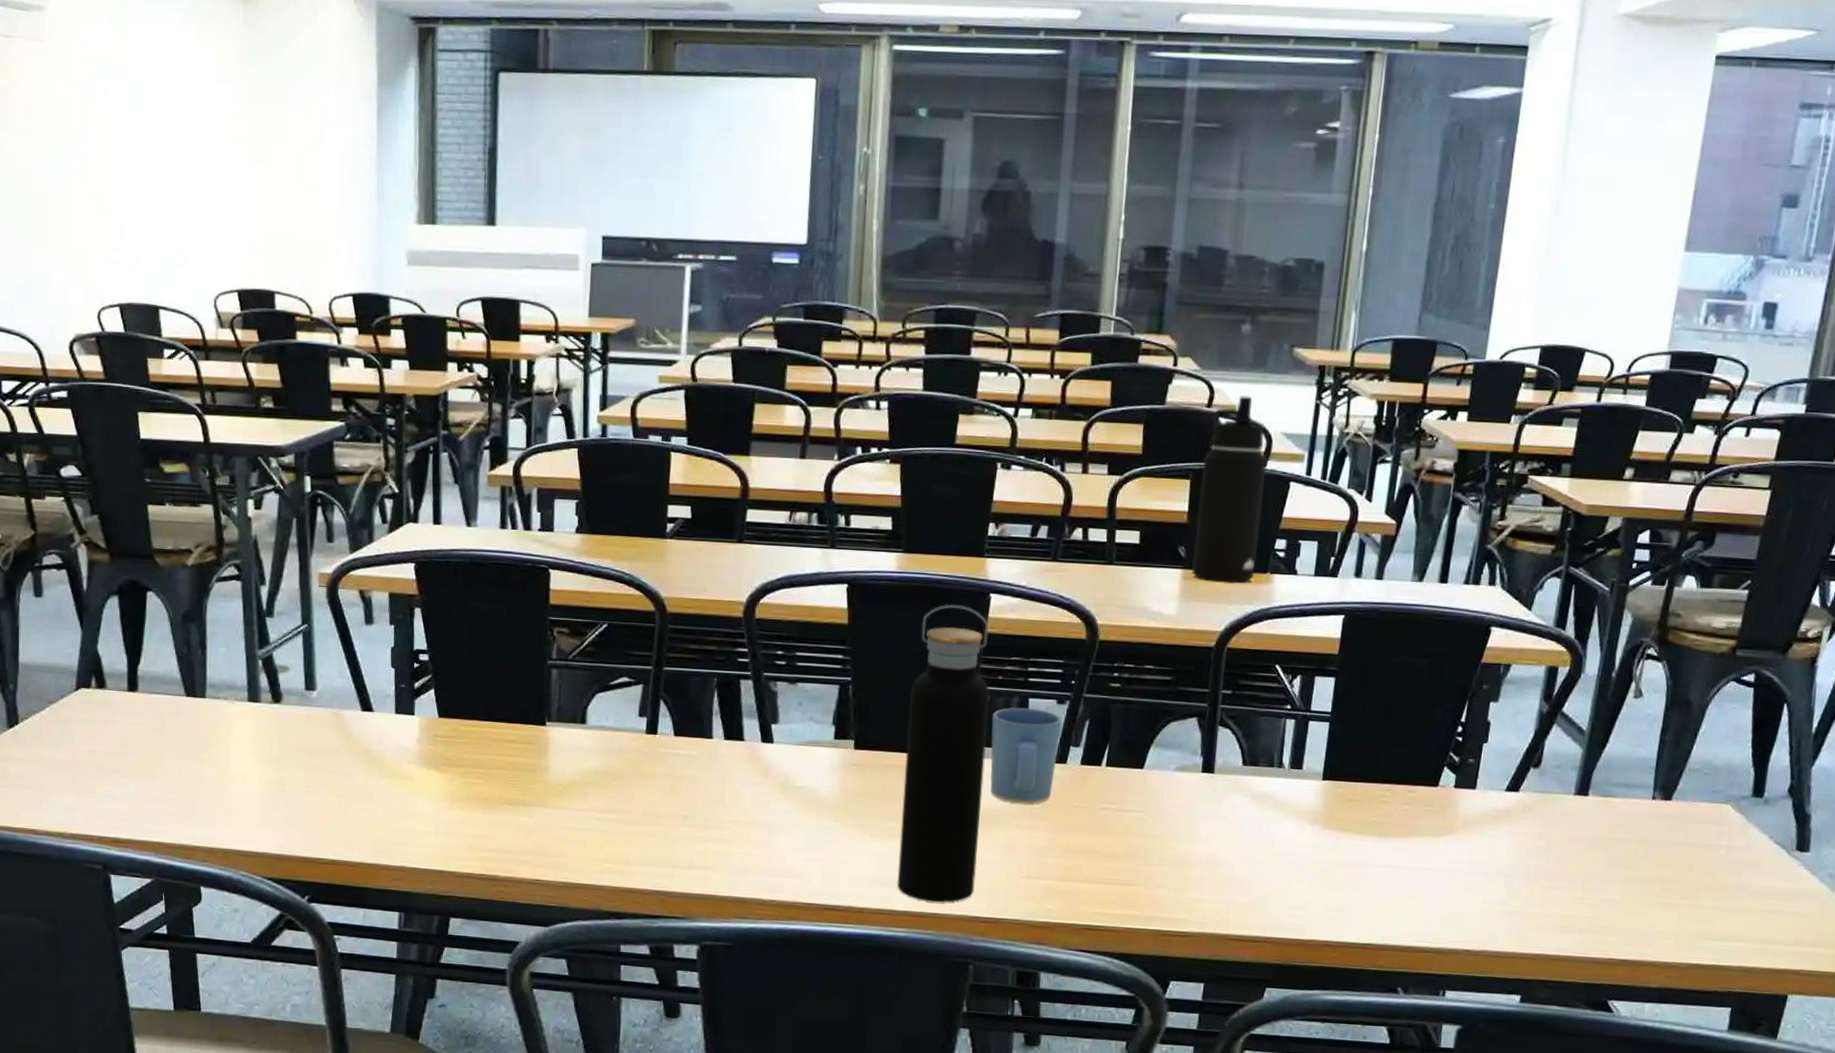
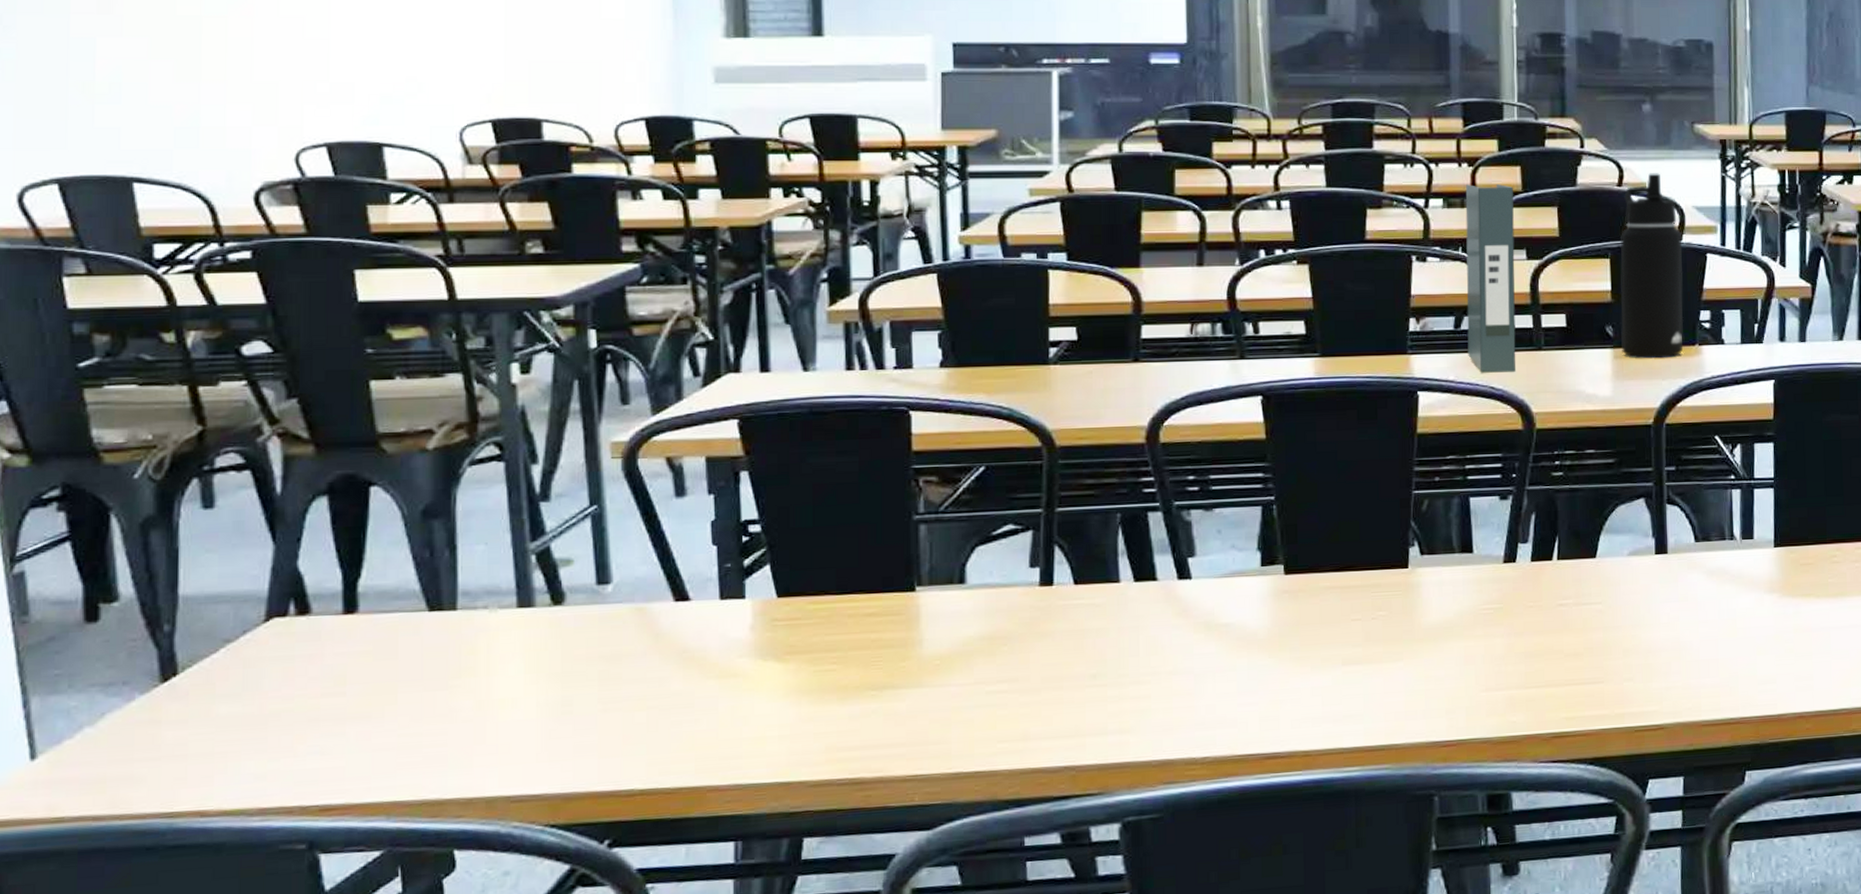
water bottle: present [897,604,991,903] -> none [1341,406,1432,732]
mug: present [990,707,1062,804] -> none [1432,507,1507,612]
binder: none [1041,396,1103,583] -> present [1465,184,1516,373]

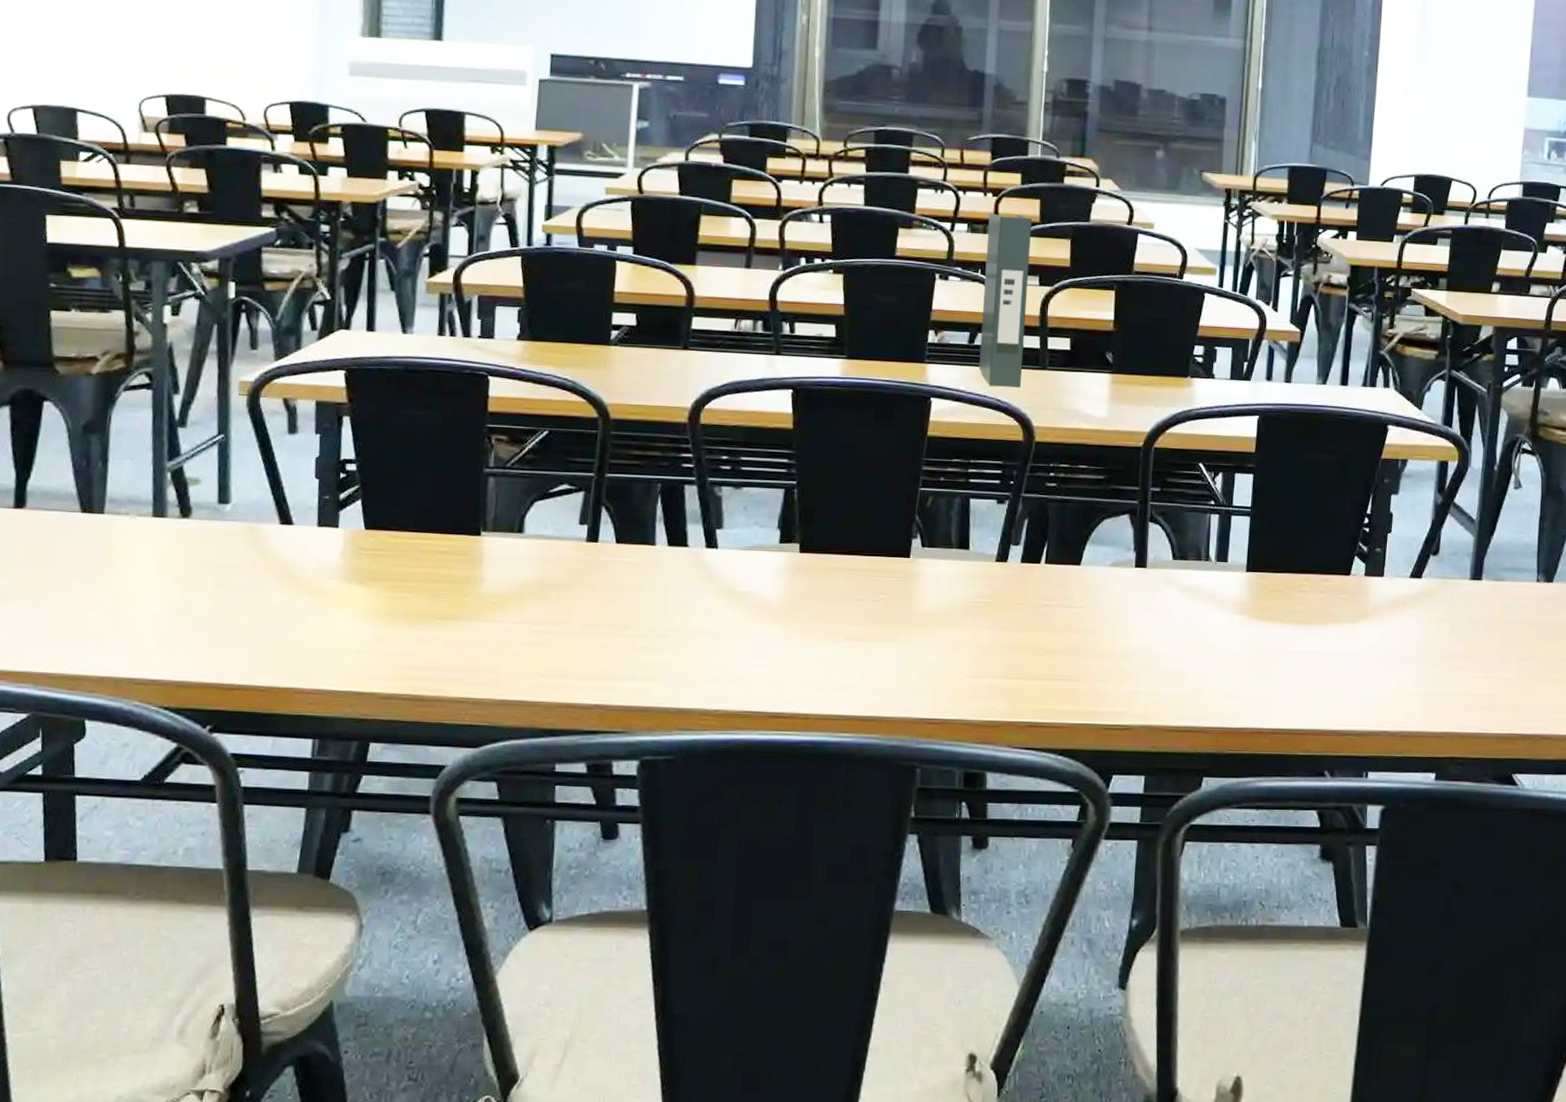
water bottle: present [1620,173,1684,358] -> none [1119,215,1183,386]

